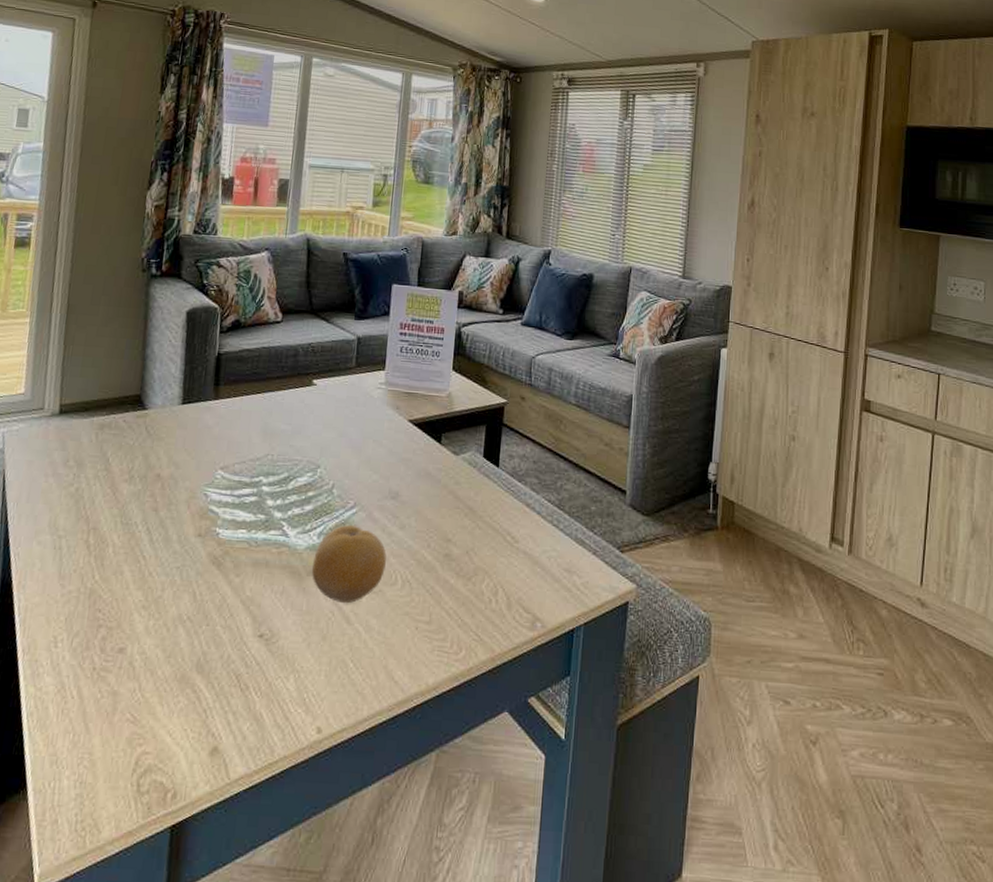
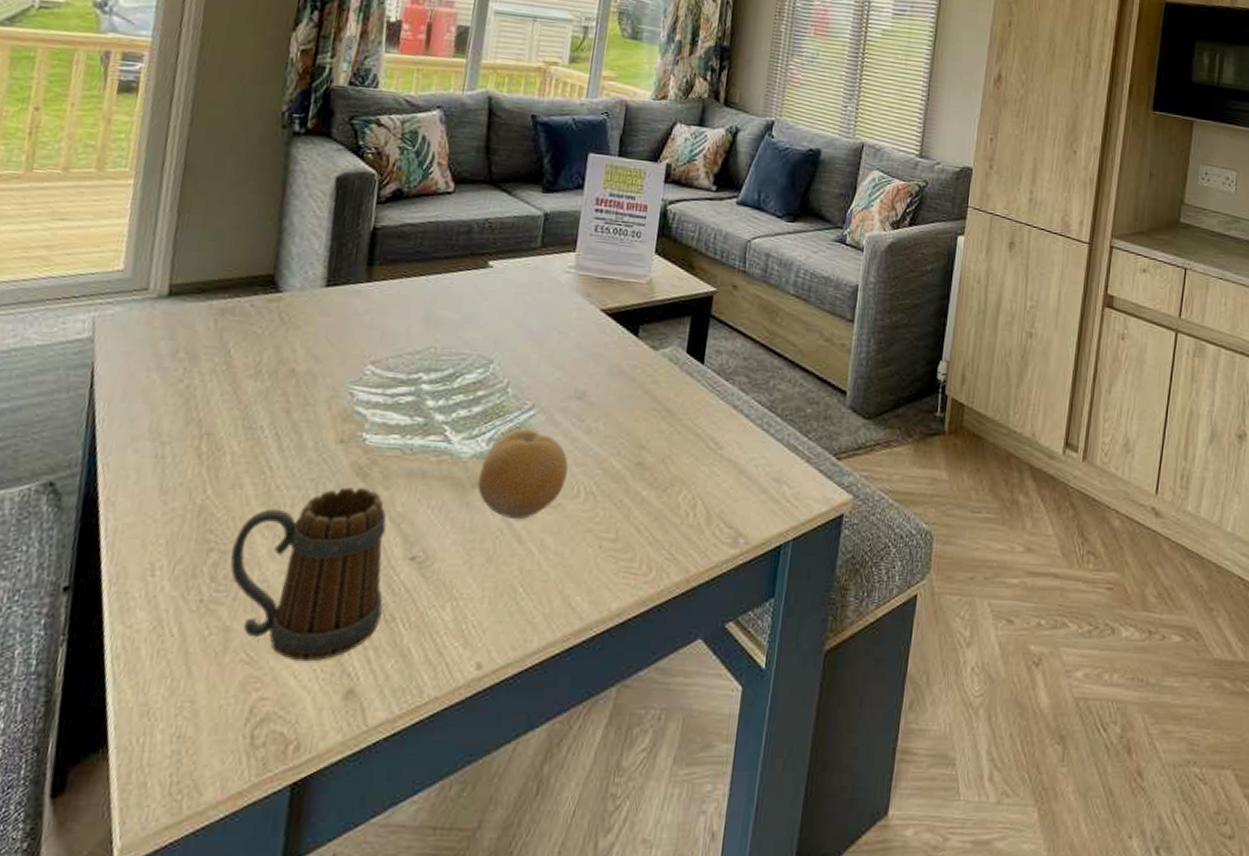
mug: none [115,574,239,723] -> present [230,487,387,662]

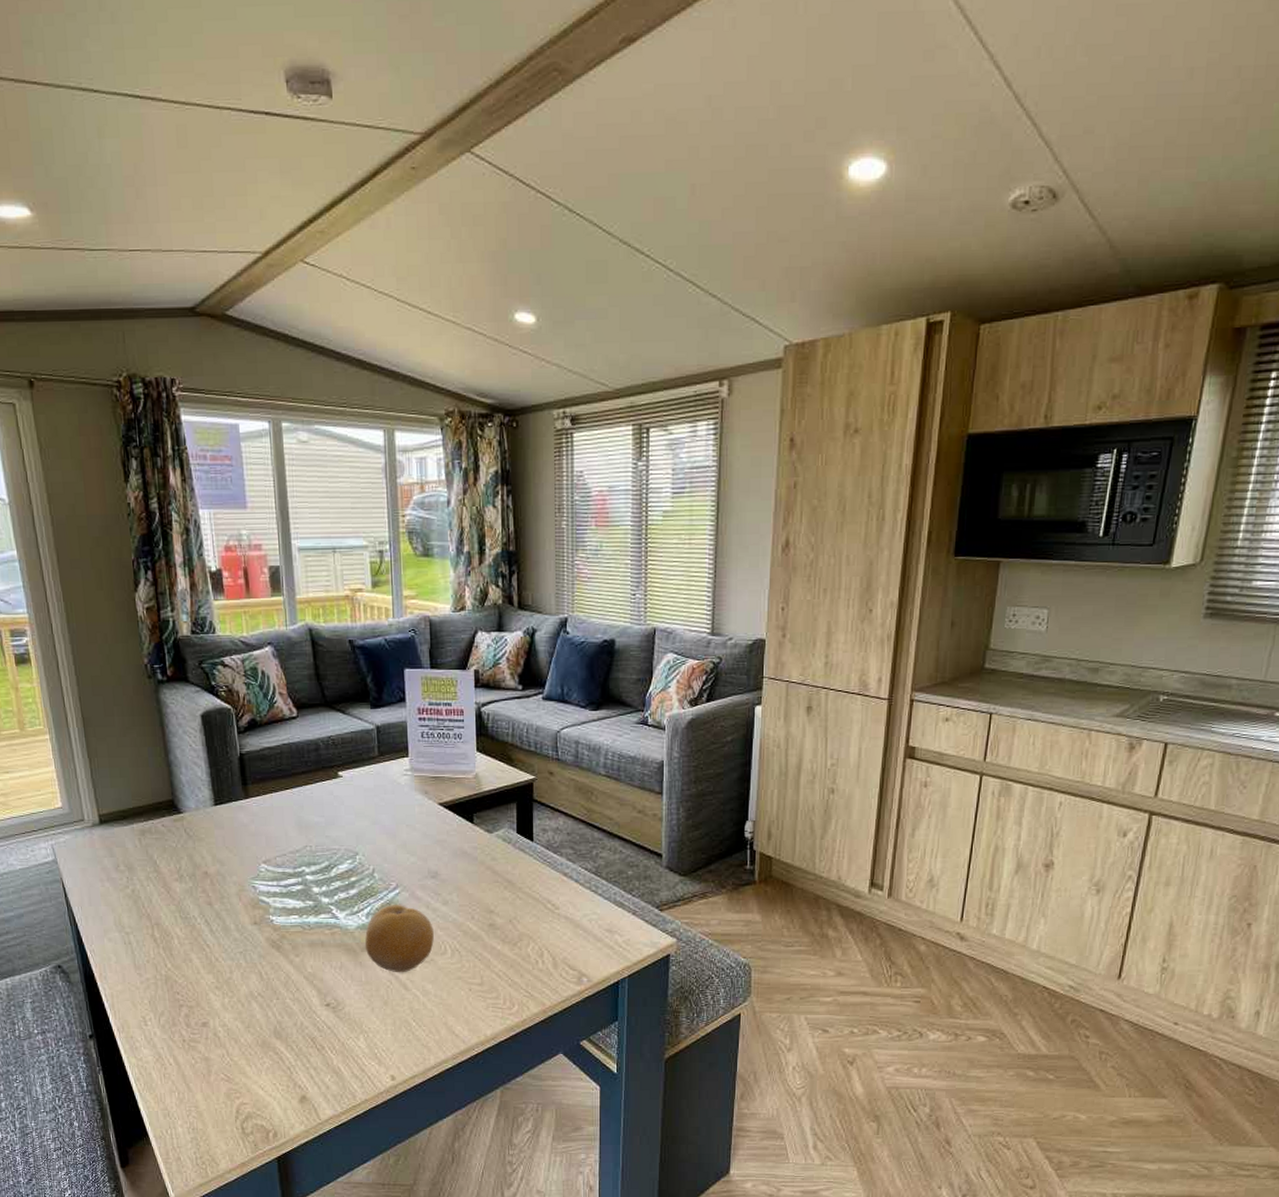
mug: present [230,487,387,662] -> none [196,956,314,1079]

